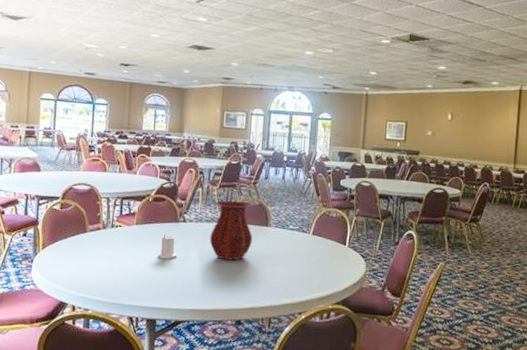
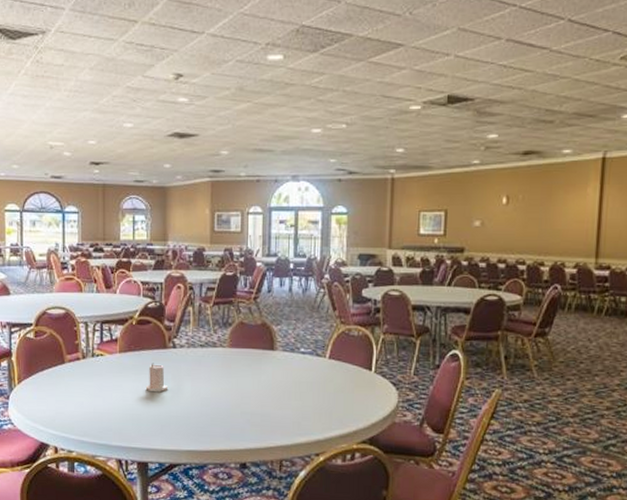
vase: present [209,201,254,261] -> none [205,321,256,392]

